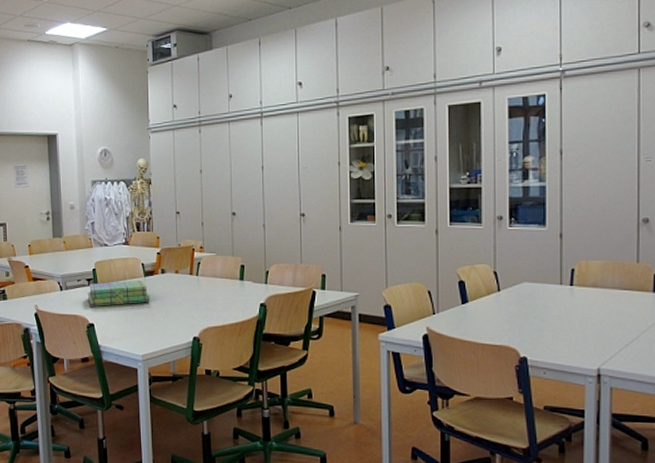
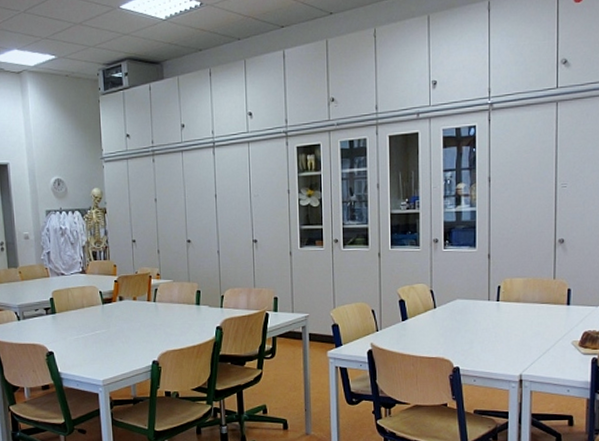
stack of books: present [87,280,149,306] -> none [45,307,108,335]

